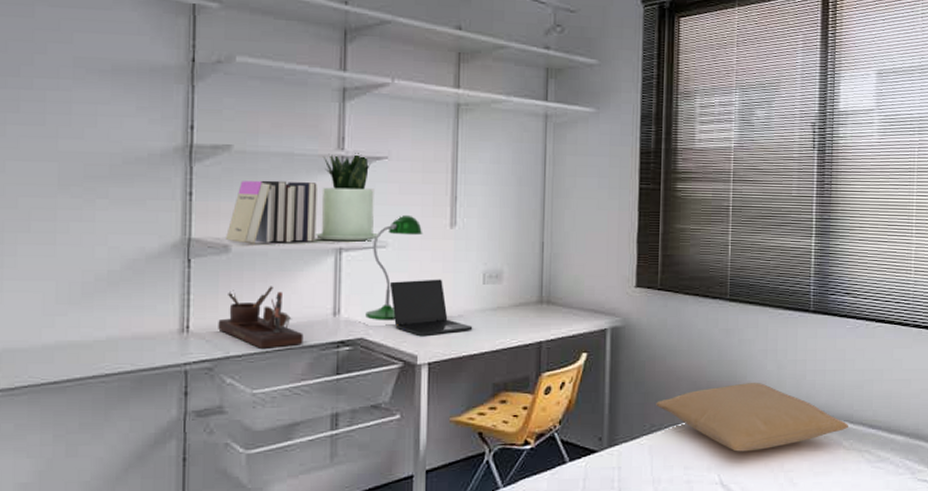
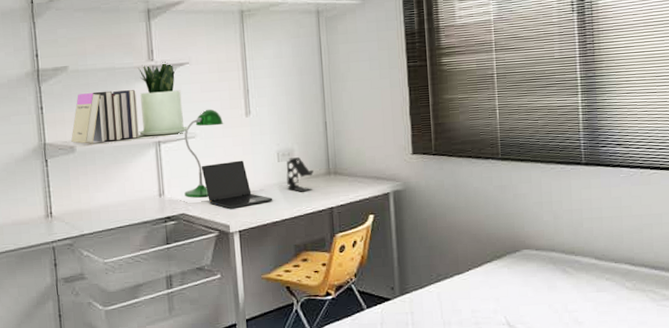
desk organizer: present [218,286,304,348] -> none [73,176,139,227]
phone stand: none [490,281,523,322] -> present [286,157,313,192]
pillow: present [656,383,848,452] -> none [440,232,630,296]

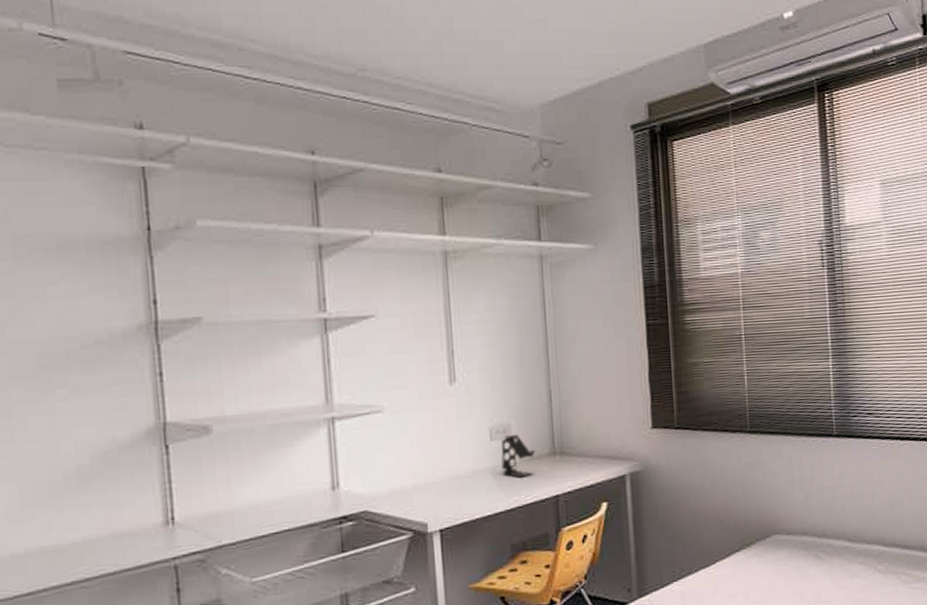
books: present [71,90,140,144] -> none [205,350,305,423]
planter: present [137,62,188,137] -> none [303,314,373,411]
desk lamp: present [184,109,224,199] -> none [367,375,421,491]
laptop: present [201,160,273,209] -> none [389,439,484,503]

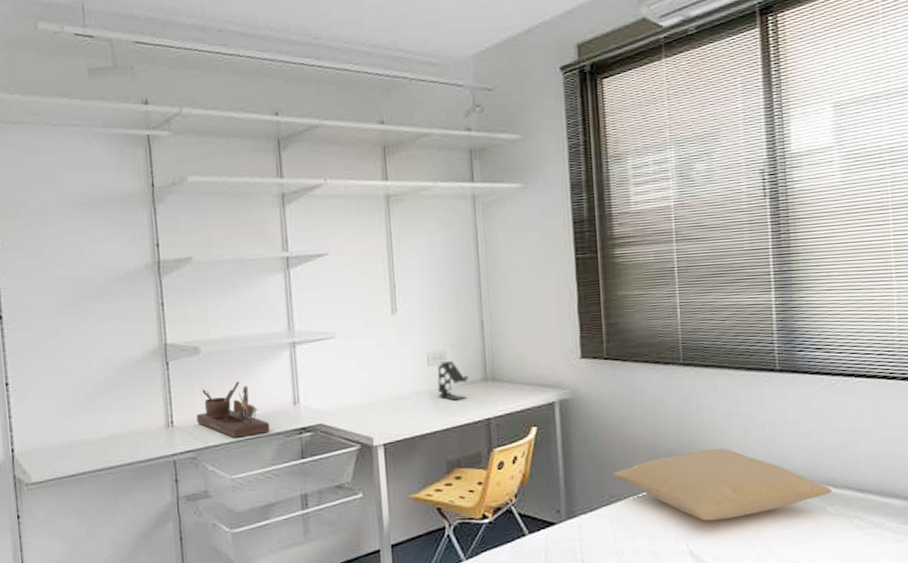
desk organizer: none [206,465,302,533] -> present [196,381,270,438]
pillow: none [684,514,882,588] -> present [613,448,832,521]

